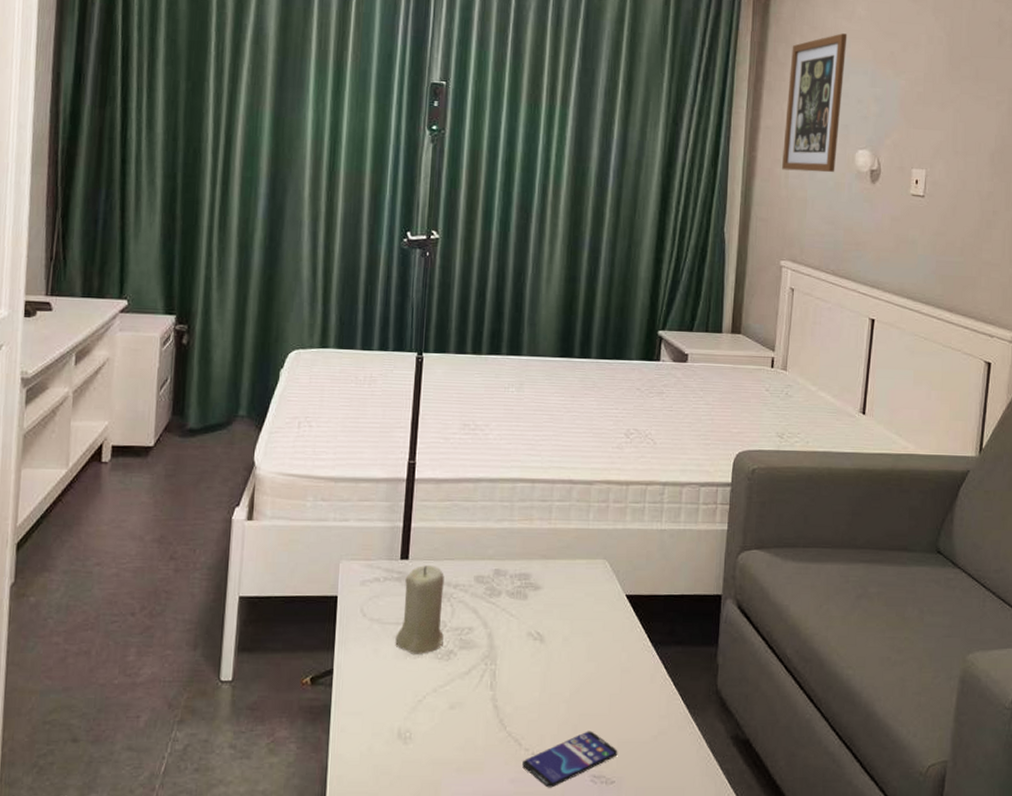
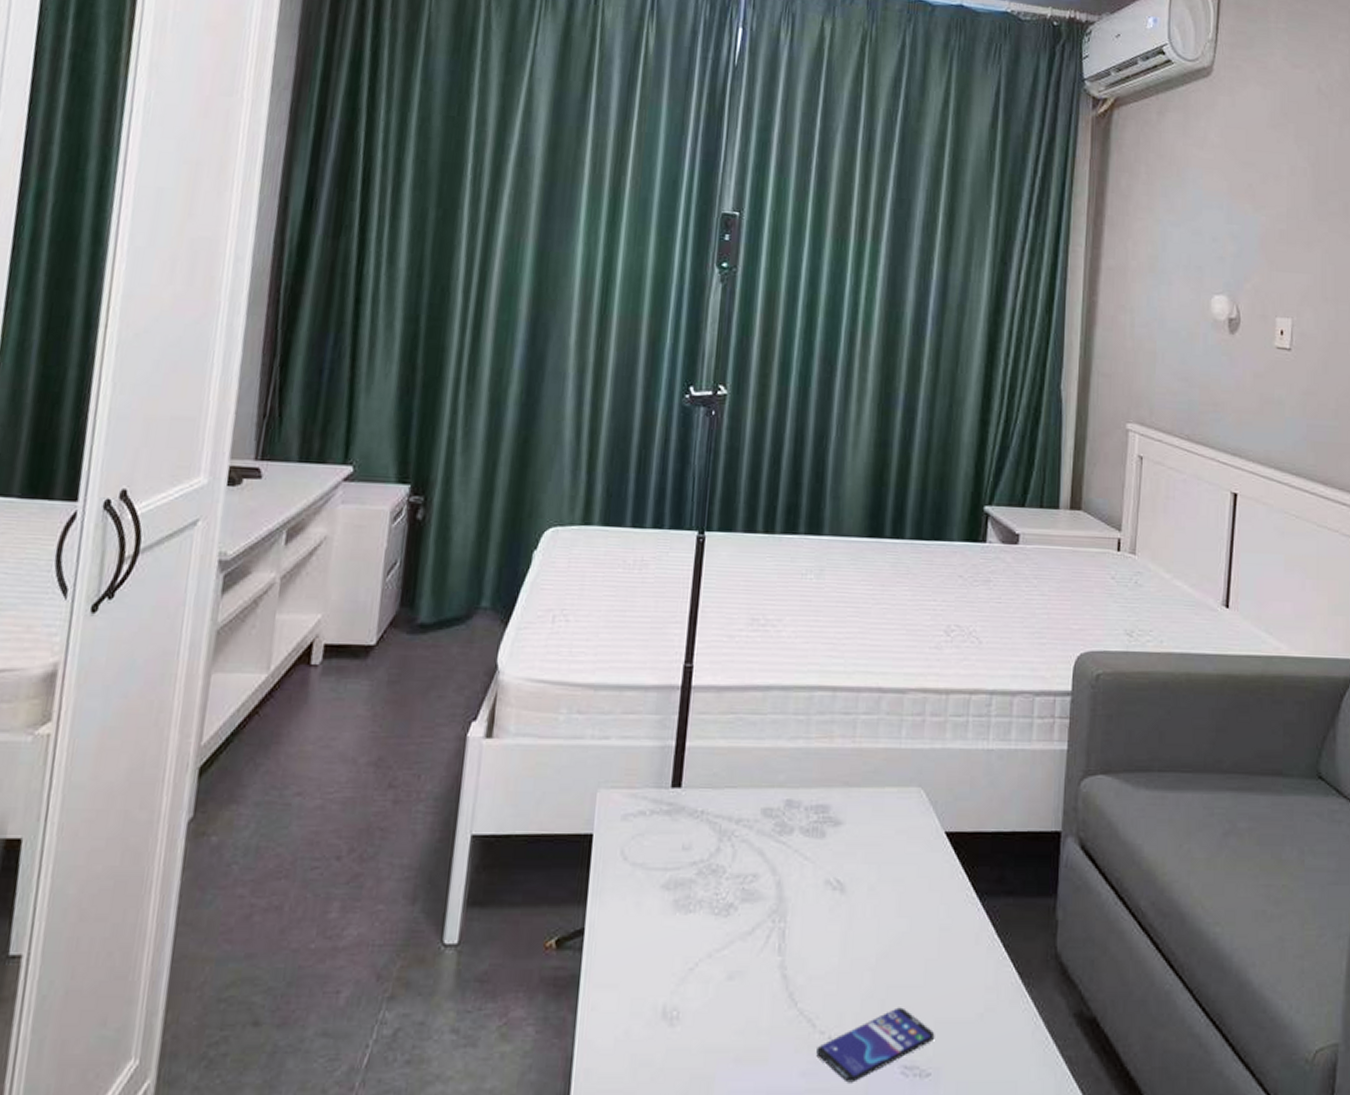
candle: present [395,564,444,654] -> none [662,794,725,909]
wall art: present [781,33,848,173] -> none [1126,162,1199,321]

